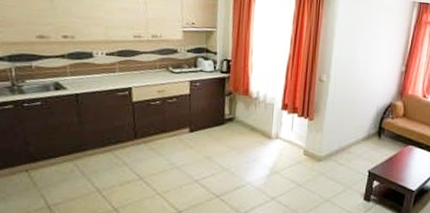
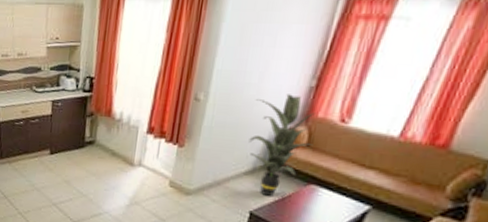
indoor plant: none [363,76,406,158] -> present [248,94,315,197]

